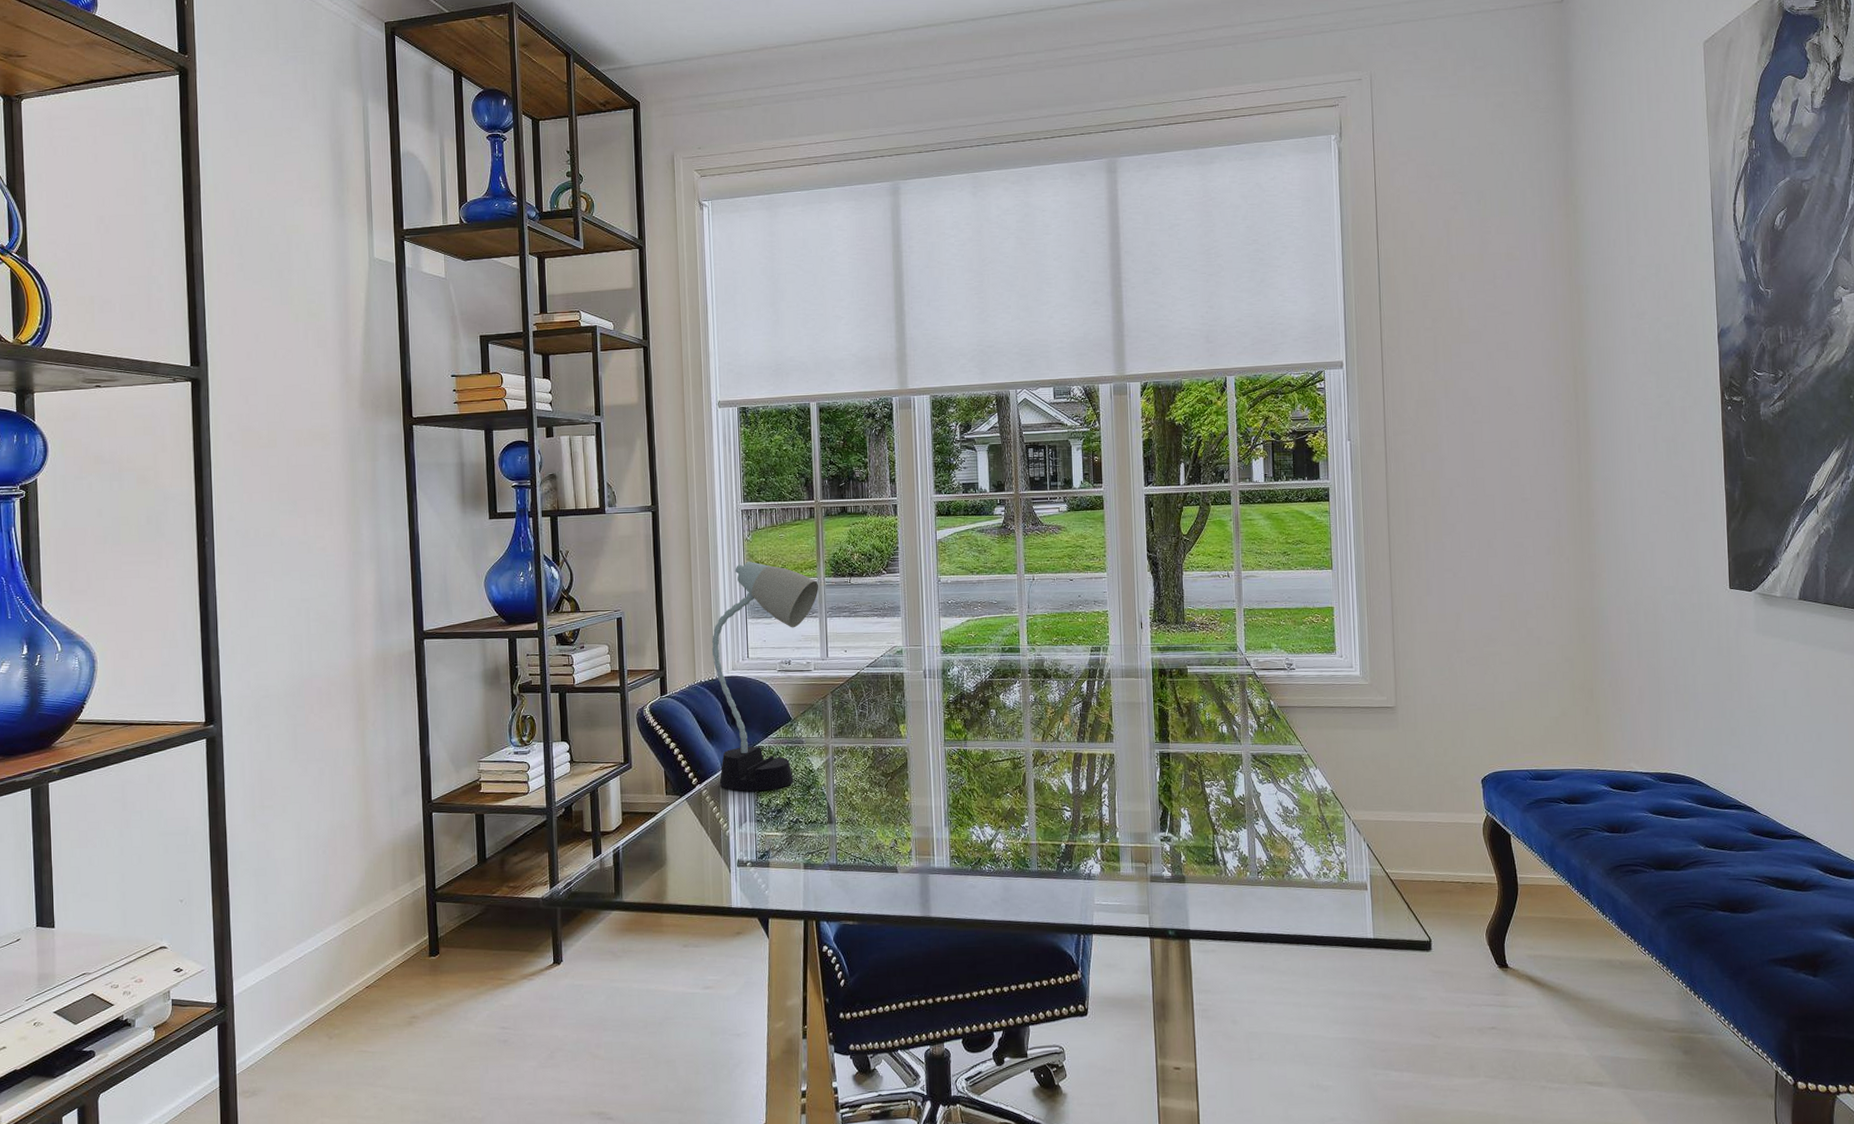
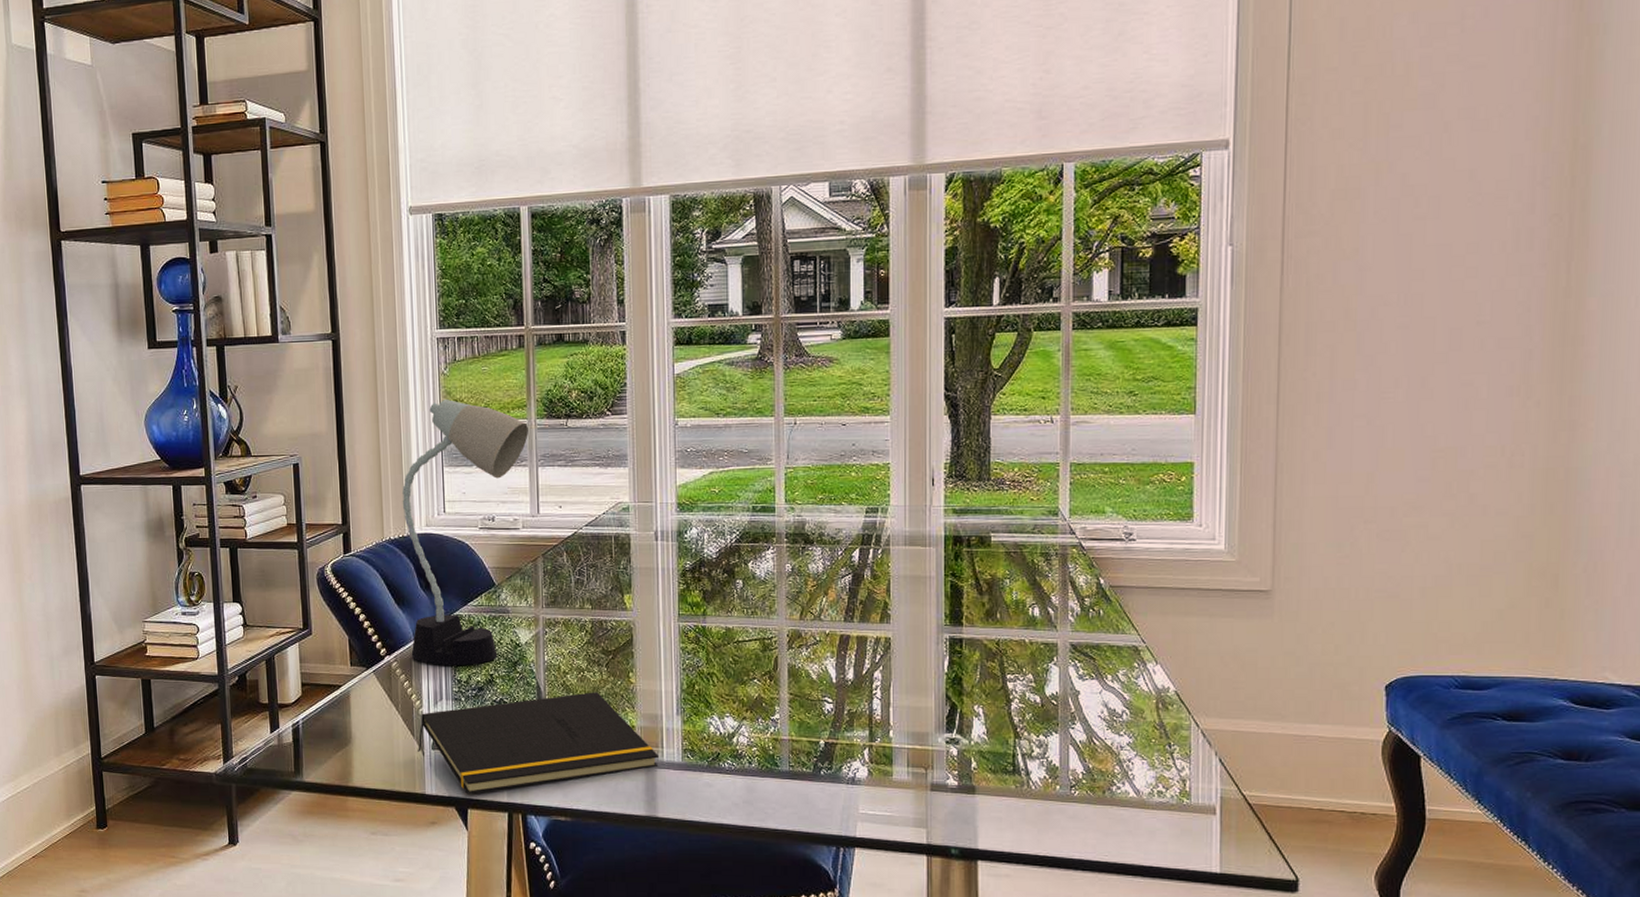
notepad: none [725,809,931,906] -> present [418,692,659,795]

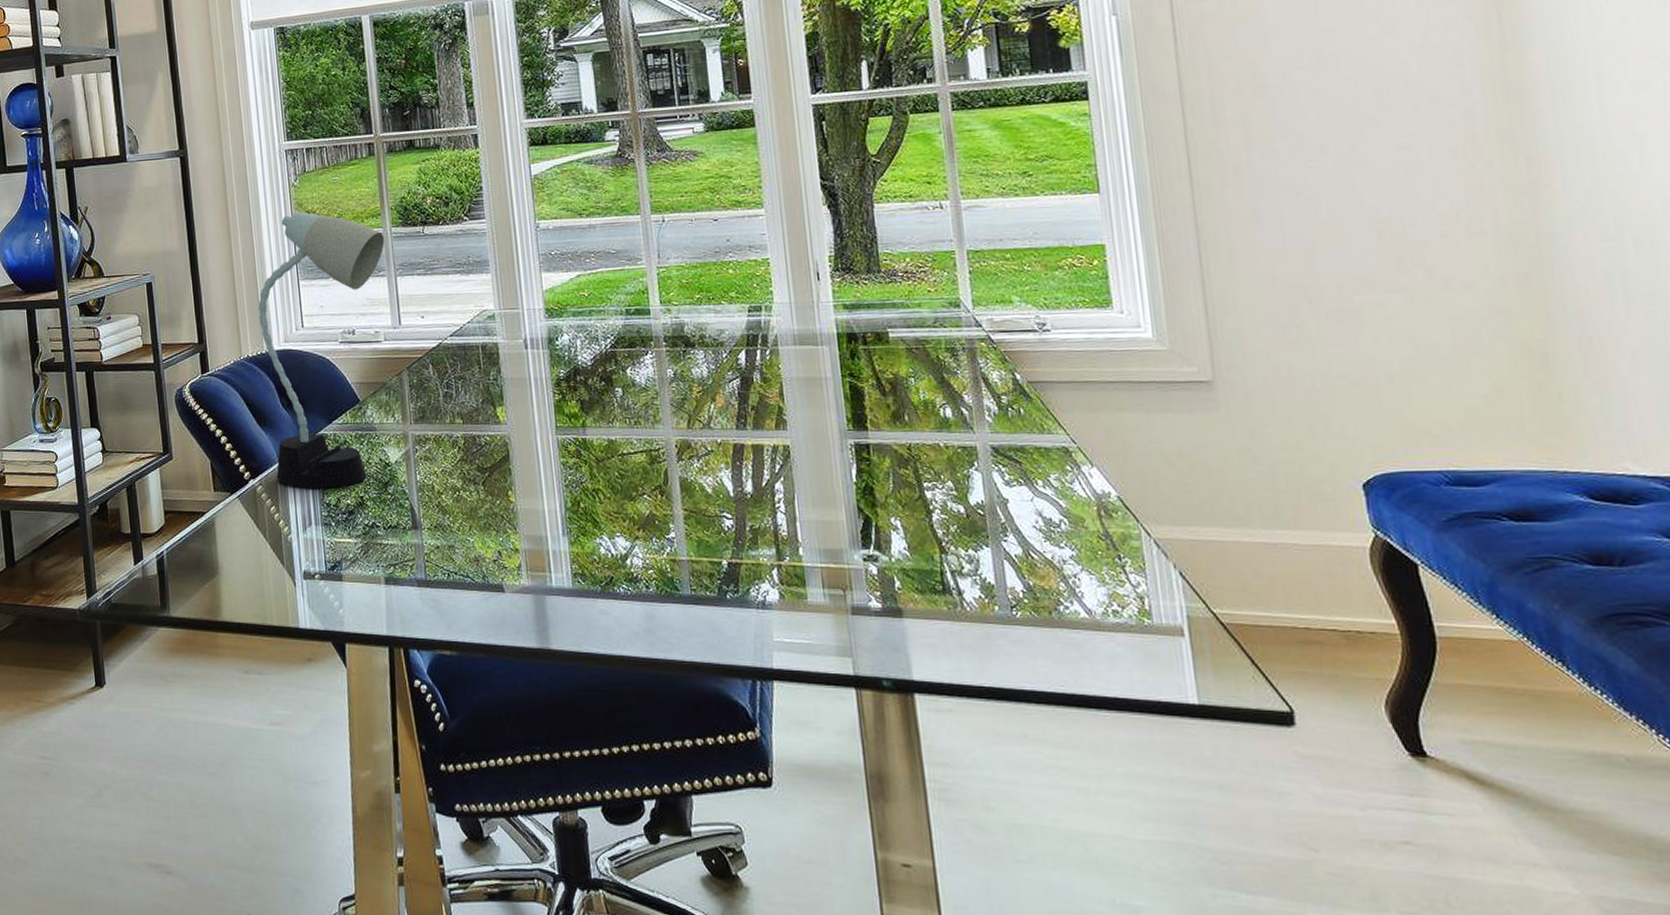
notepad: present [418,692,659,795] -> none [288,513,547,628]

